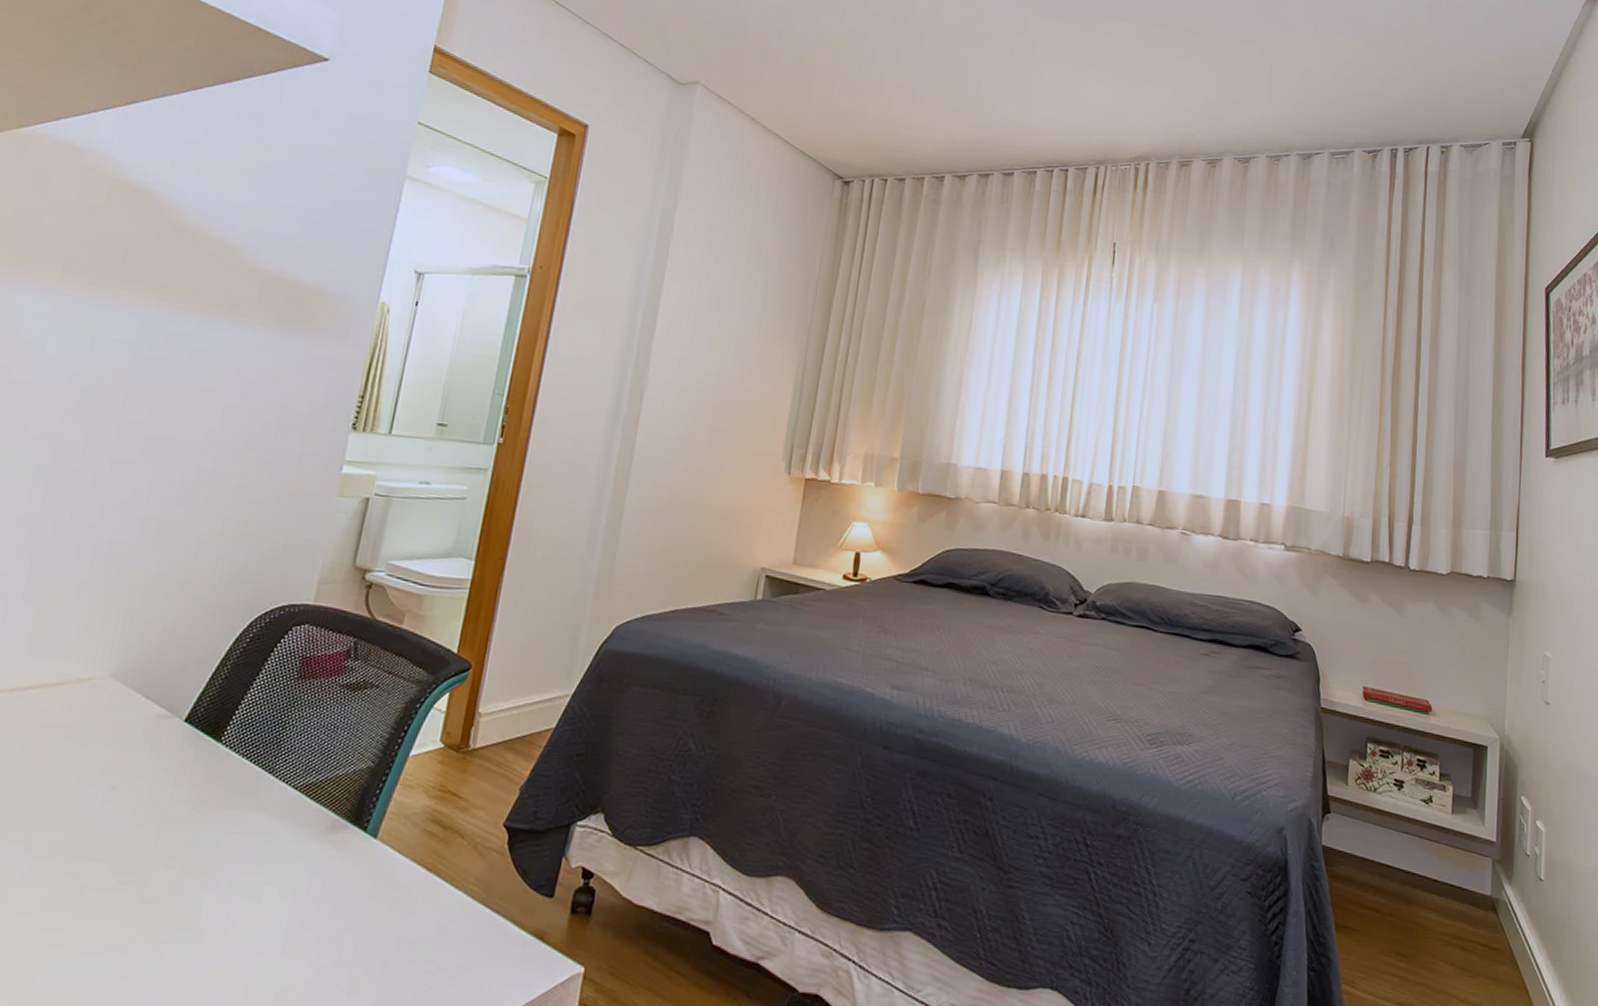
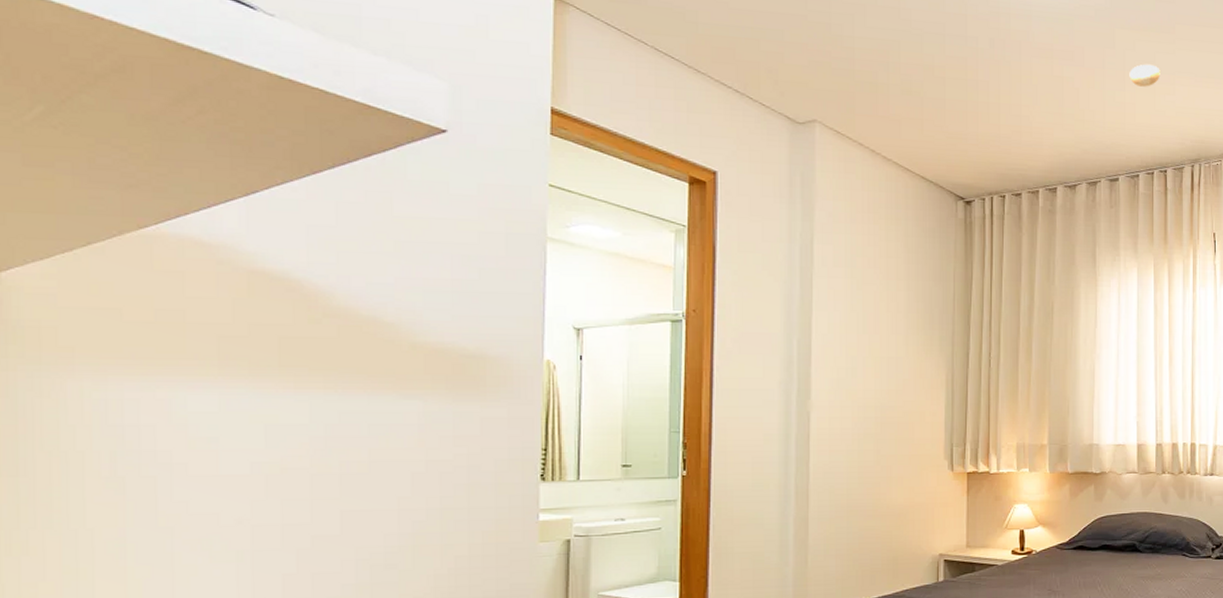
smoke detector: none [1038,54,1073,79] -> present [1129,64,1160,87]

